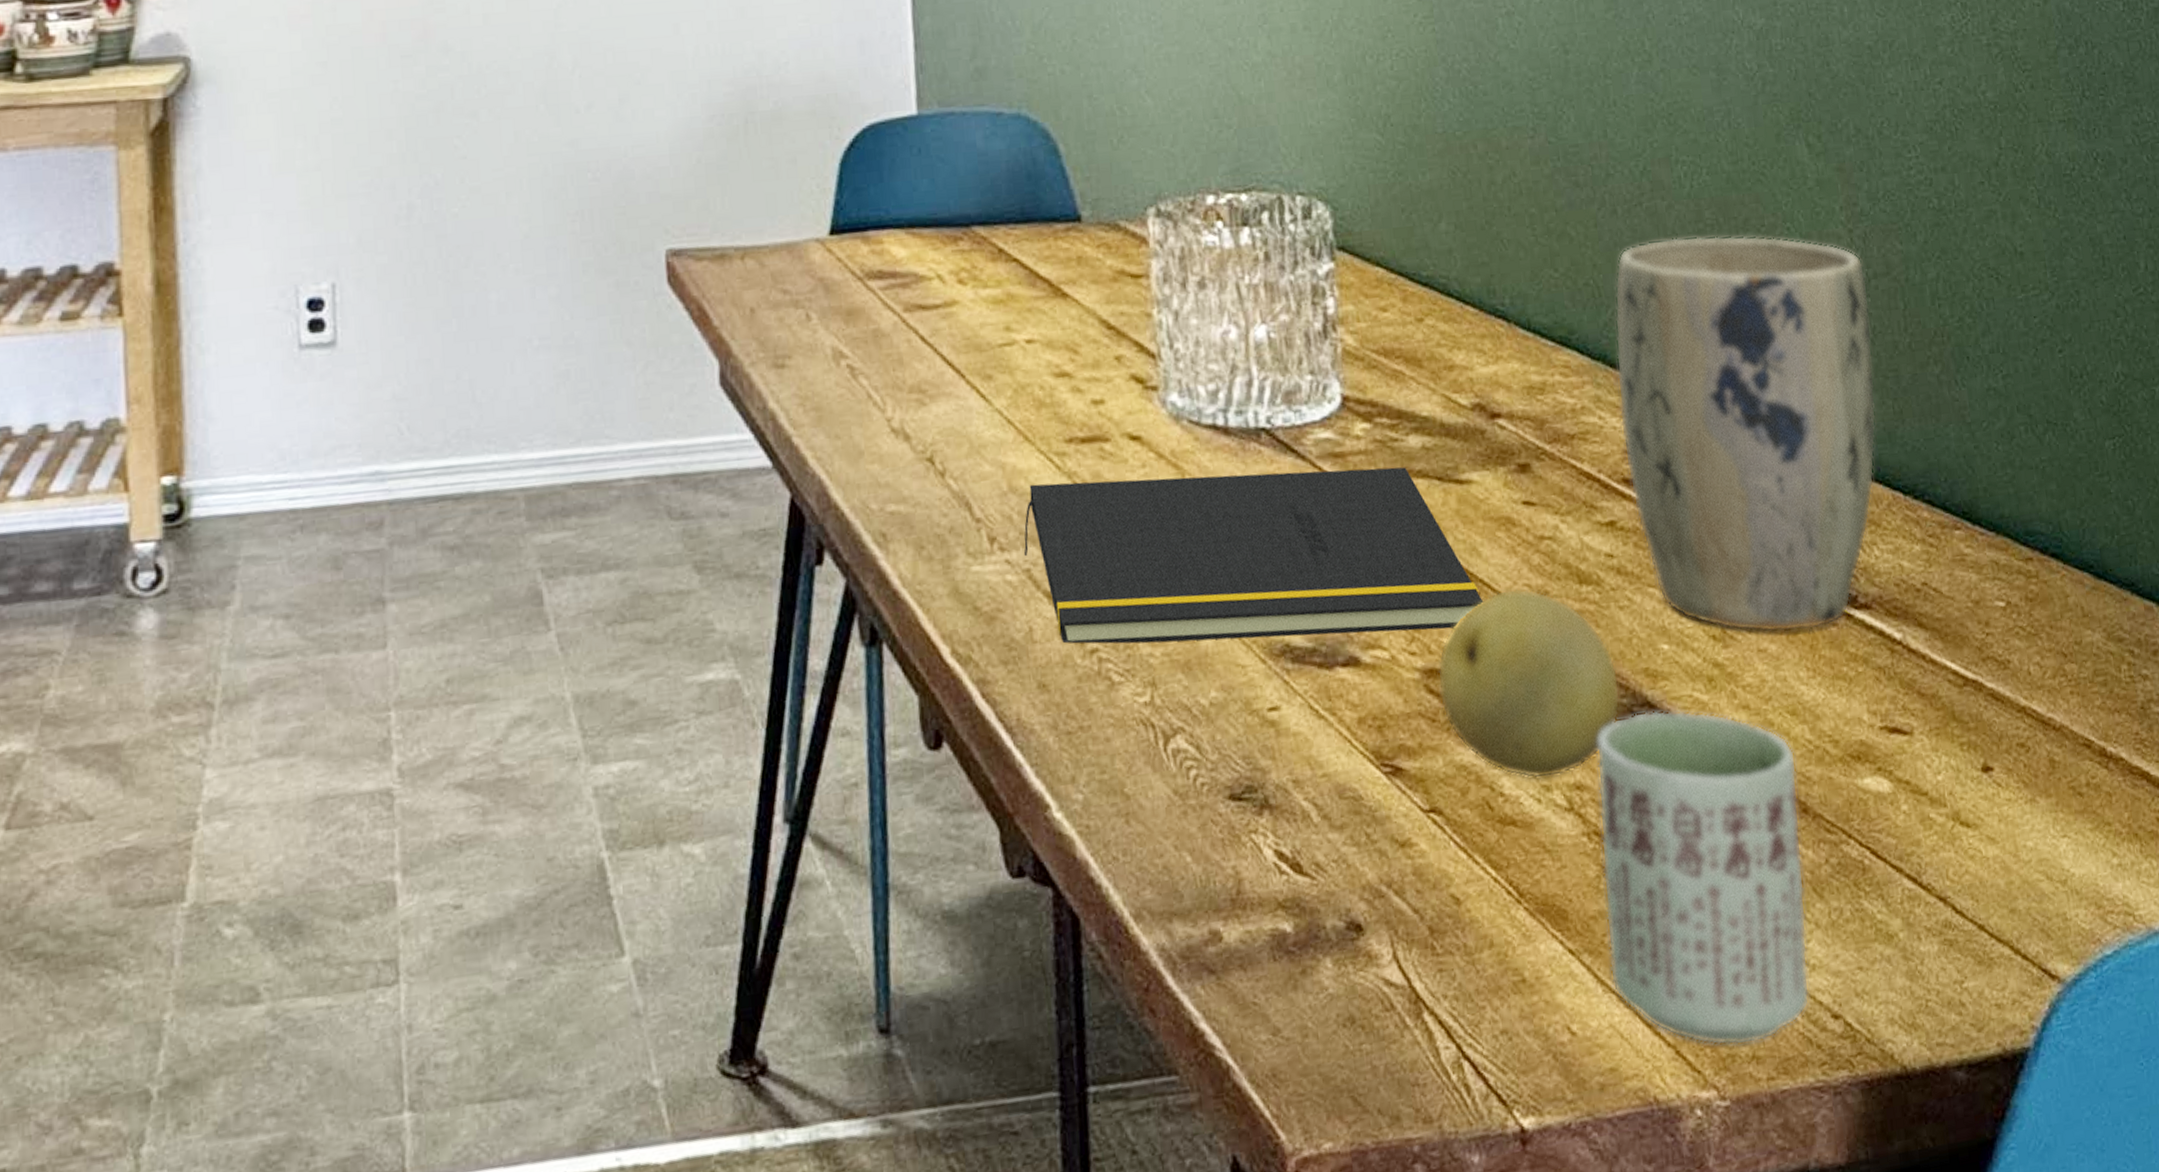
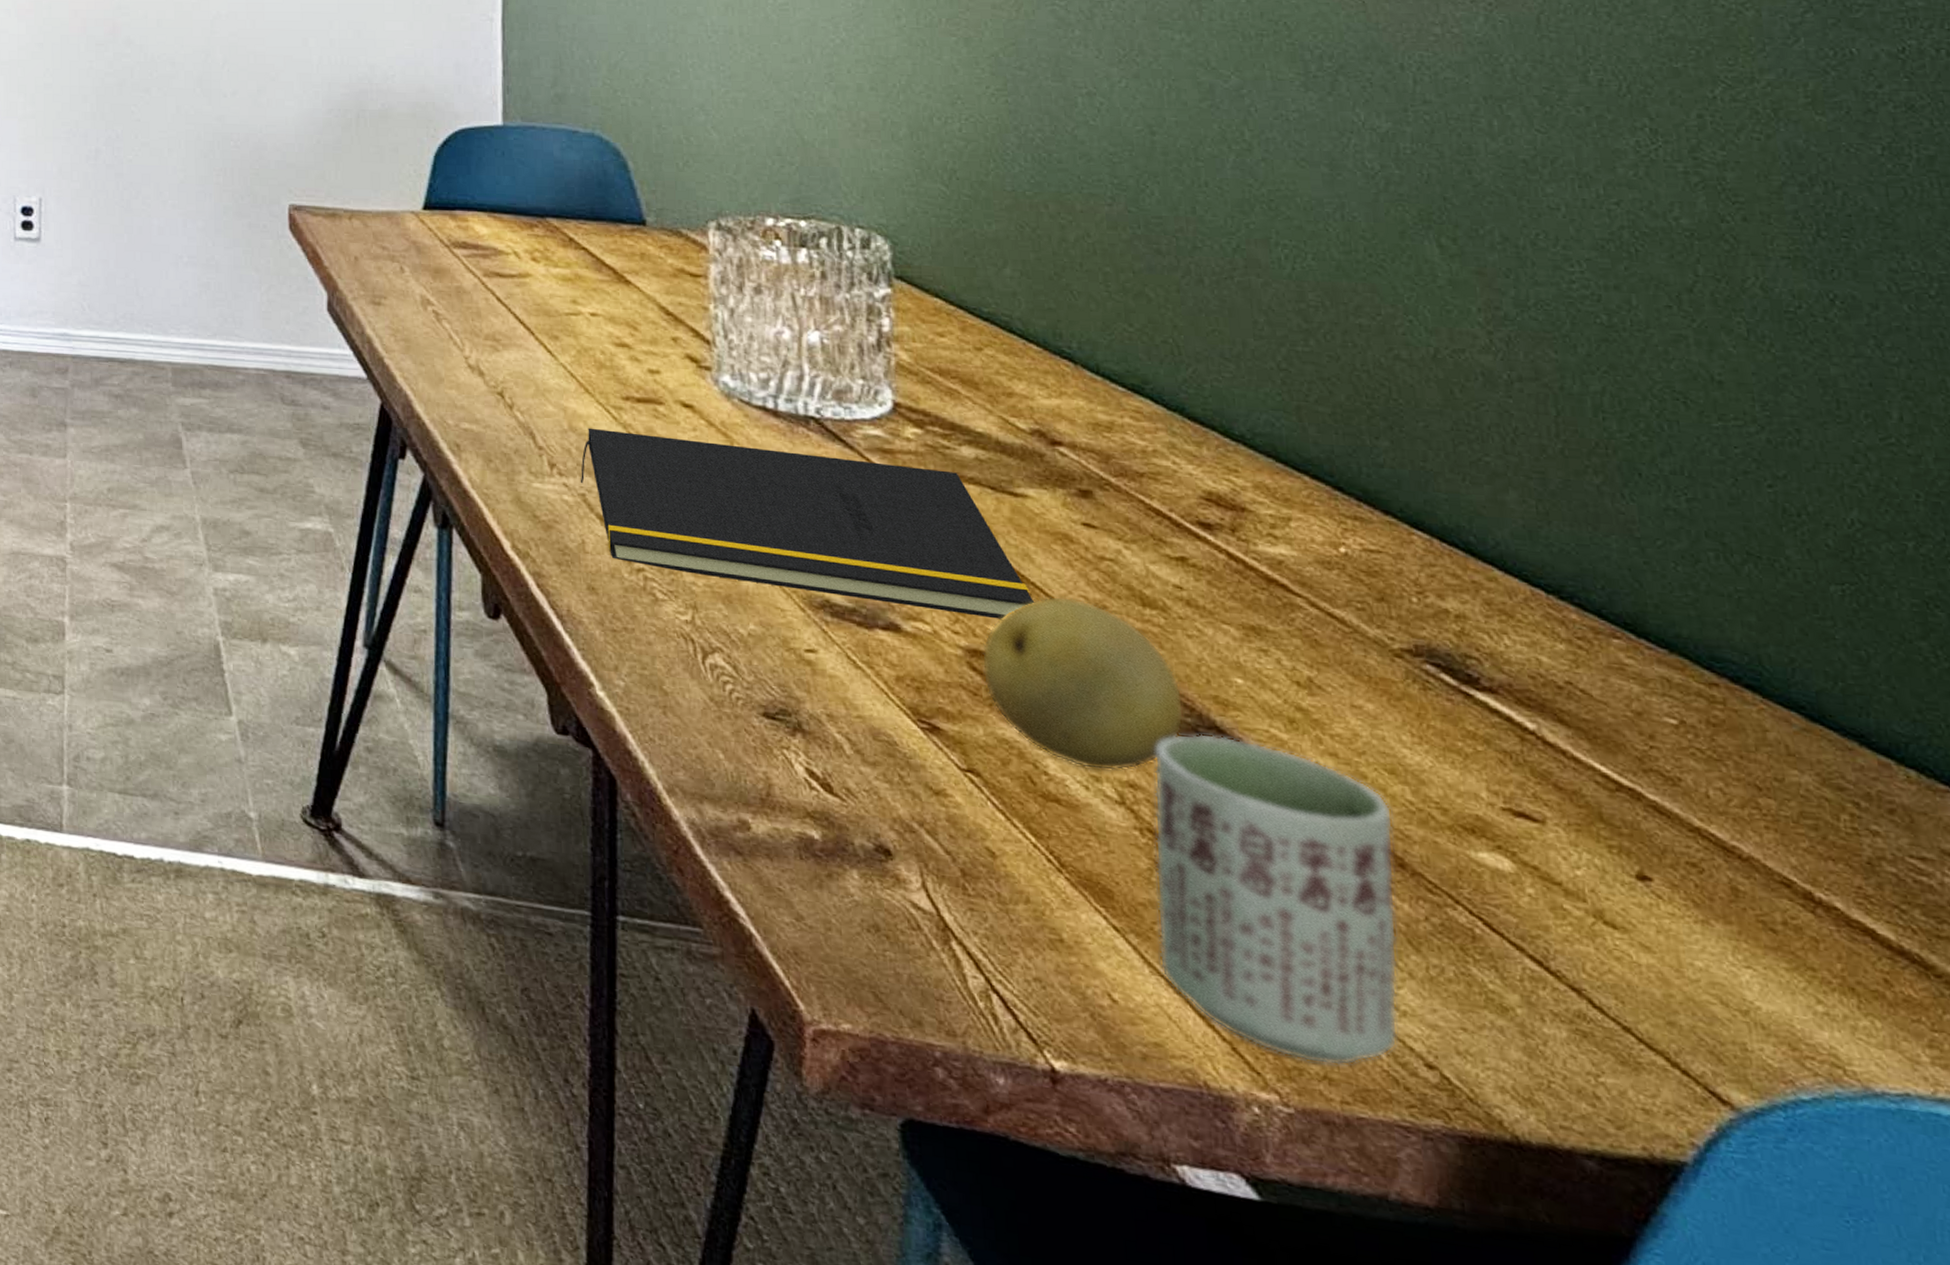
plant pot: present [1615,235,1877,633] -> none [1195,312,1515,700]

